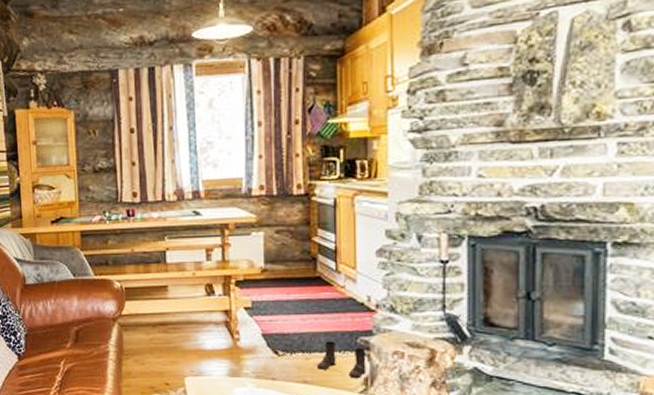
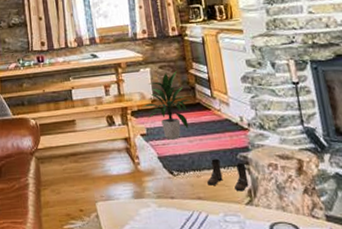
indoor plant: none [249,237,309,316] -> present [142,71,190,140]

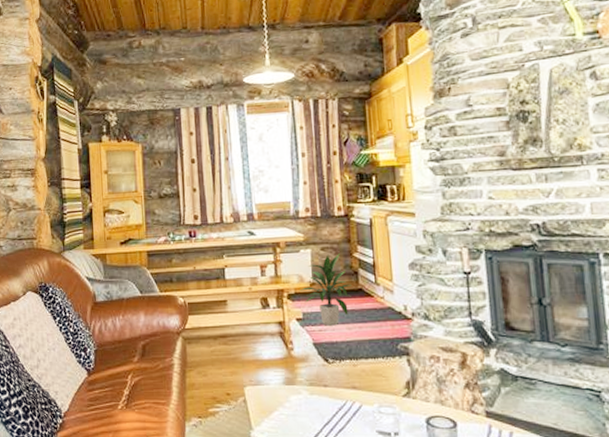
boots: present [207,158,249,192] -> none [364,348,408,383]

